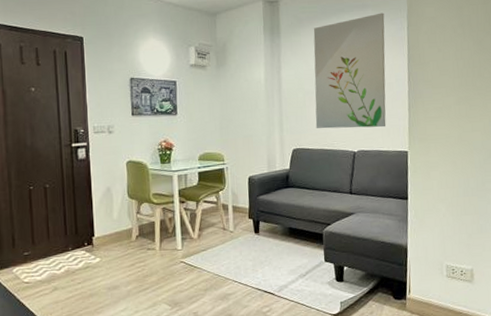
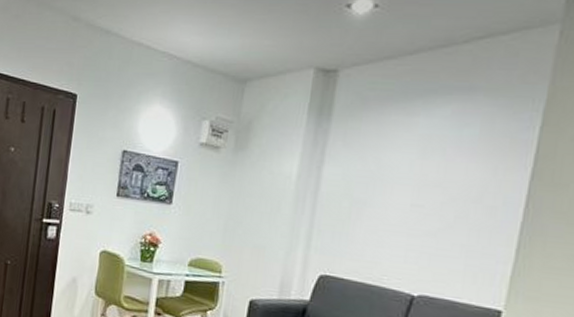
wall art: present [313,12,386,129] -> none [359,100,504,270]

